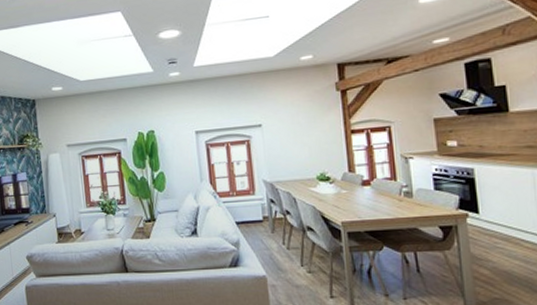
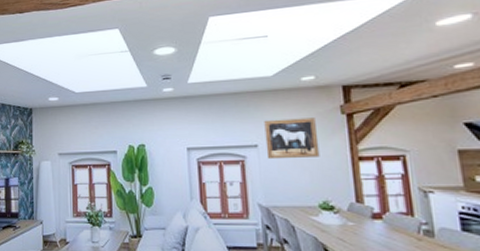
wall art: none [267,95,318,138] -> present [264,117,320,160]

